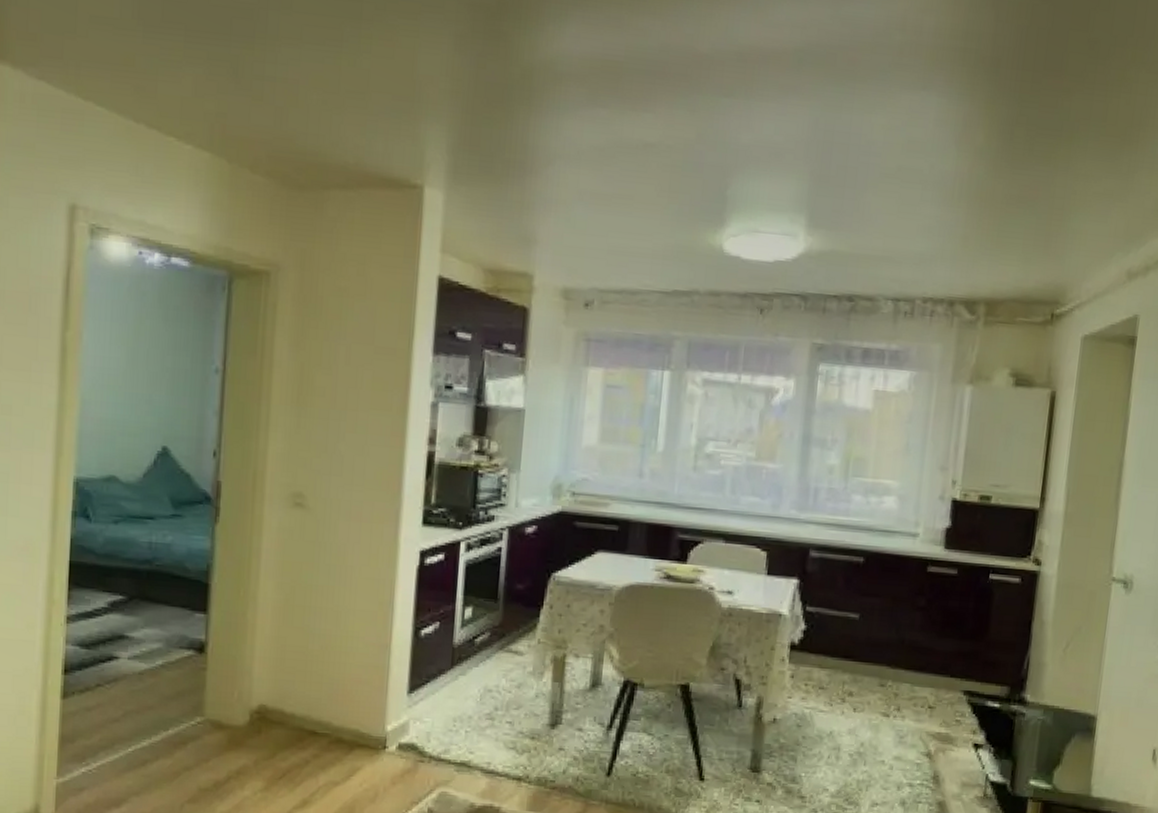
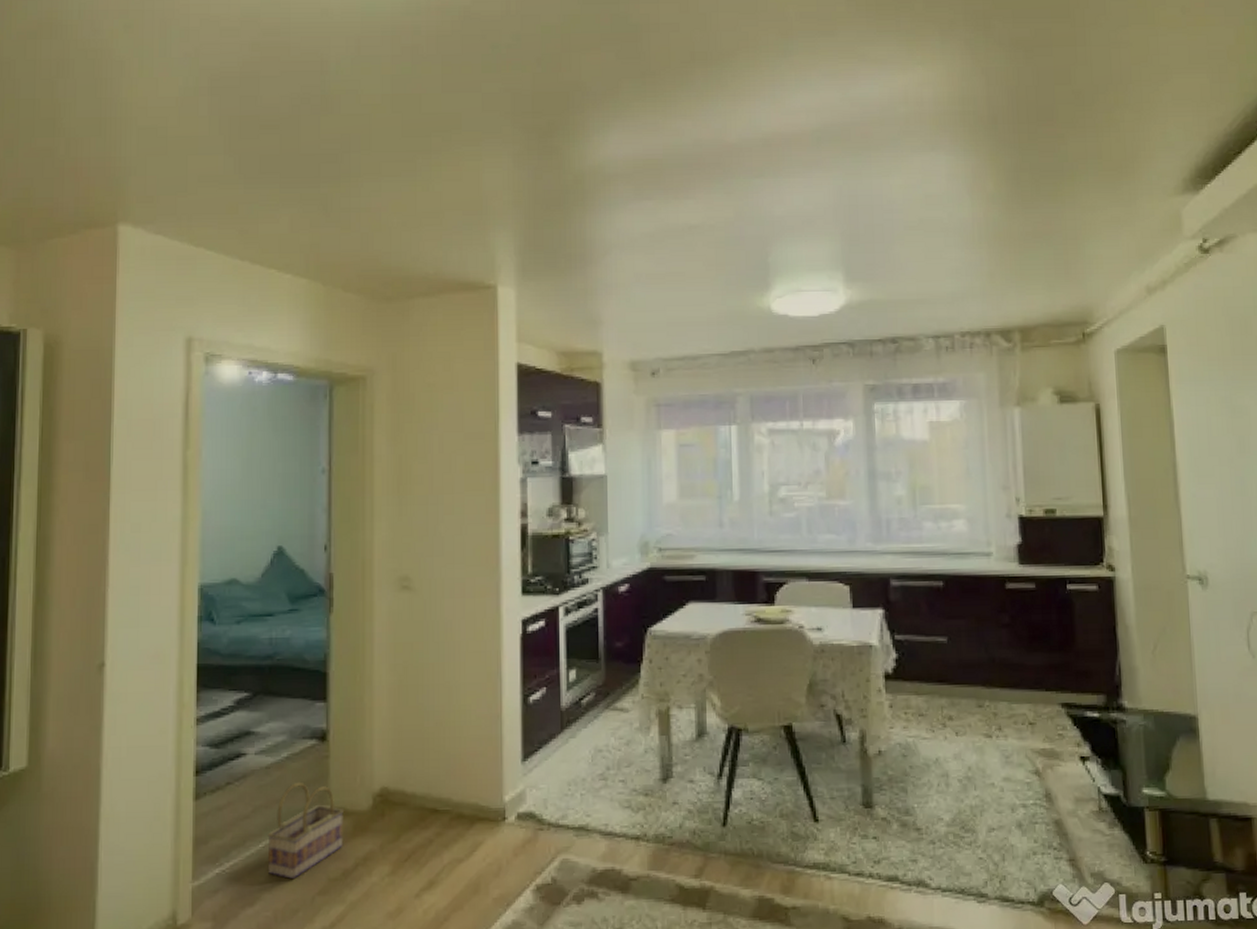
basket: none [137,691,220,786] -> present [267,782,345,880]

